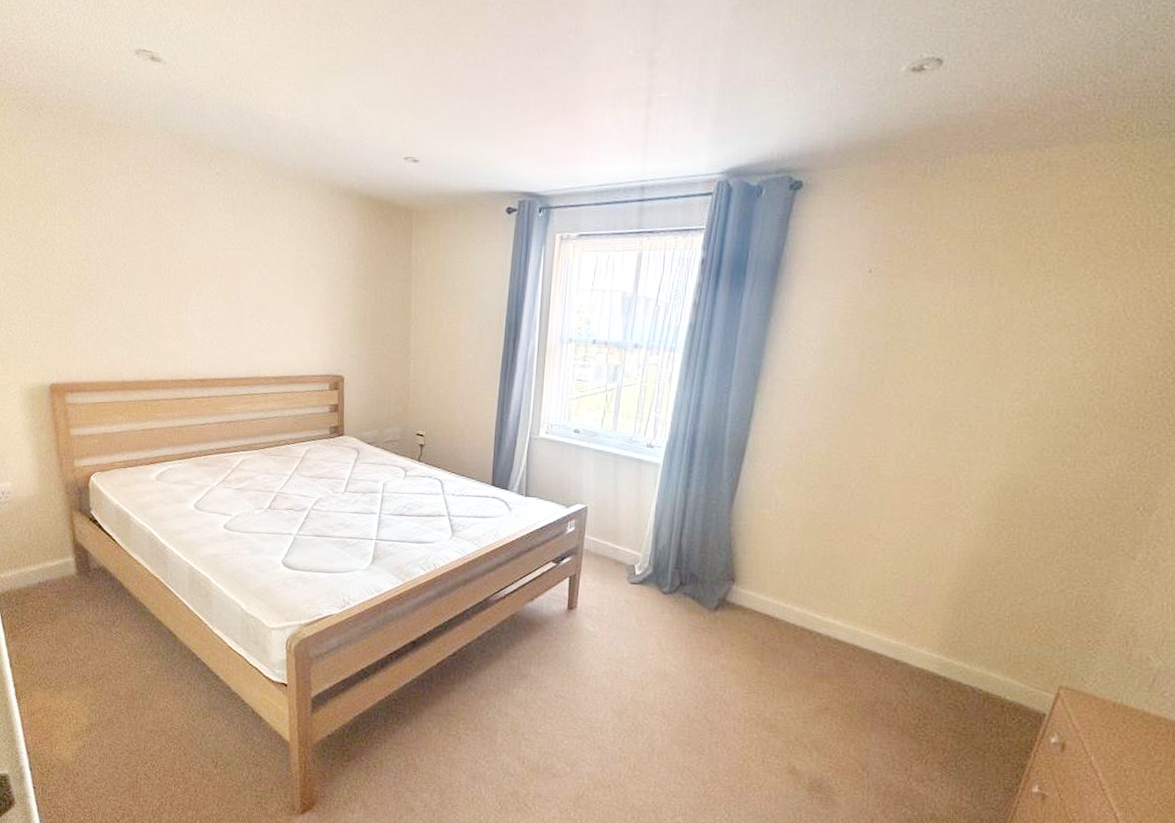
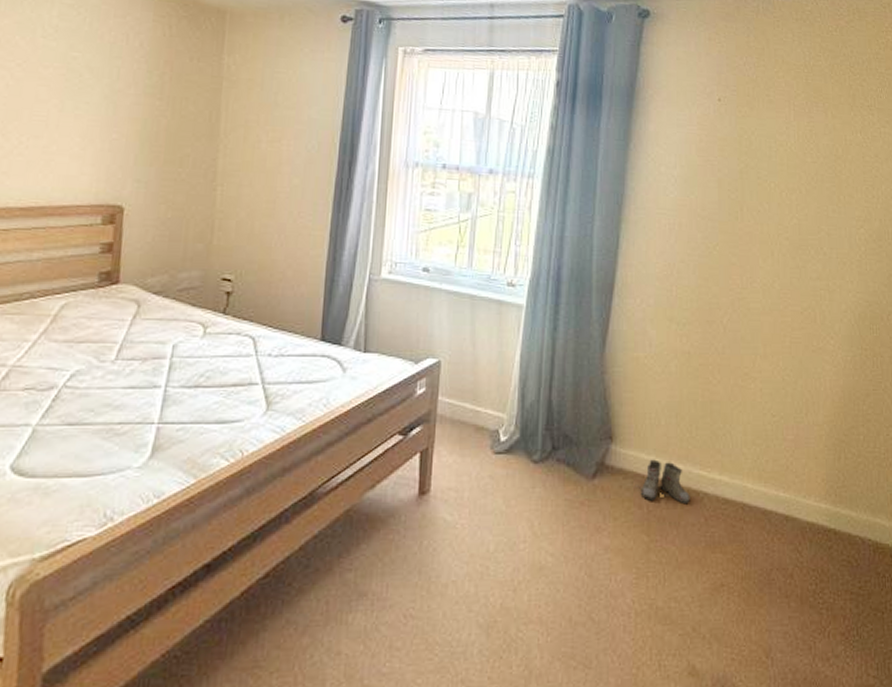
boots: none [753,600,803,641] -> present [636,459,690,505]

